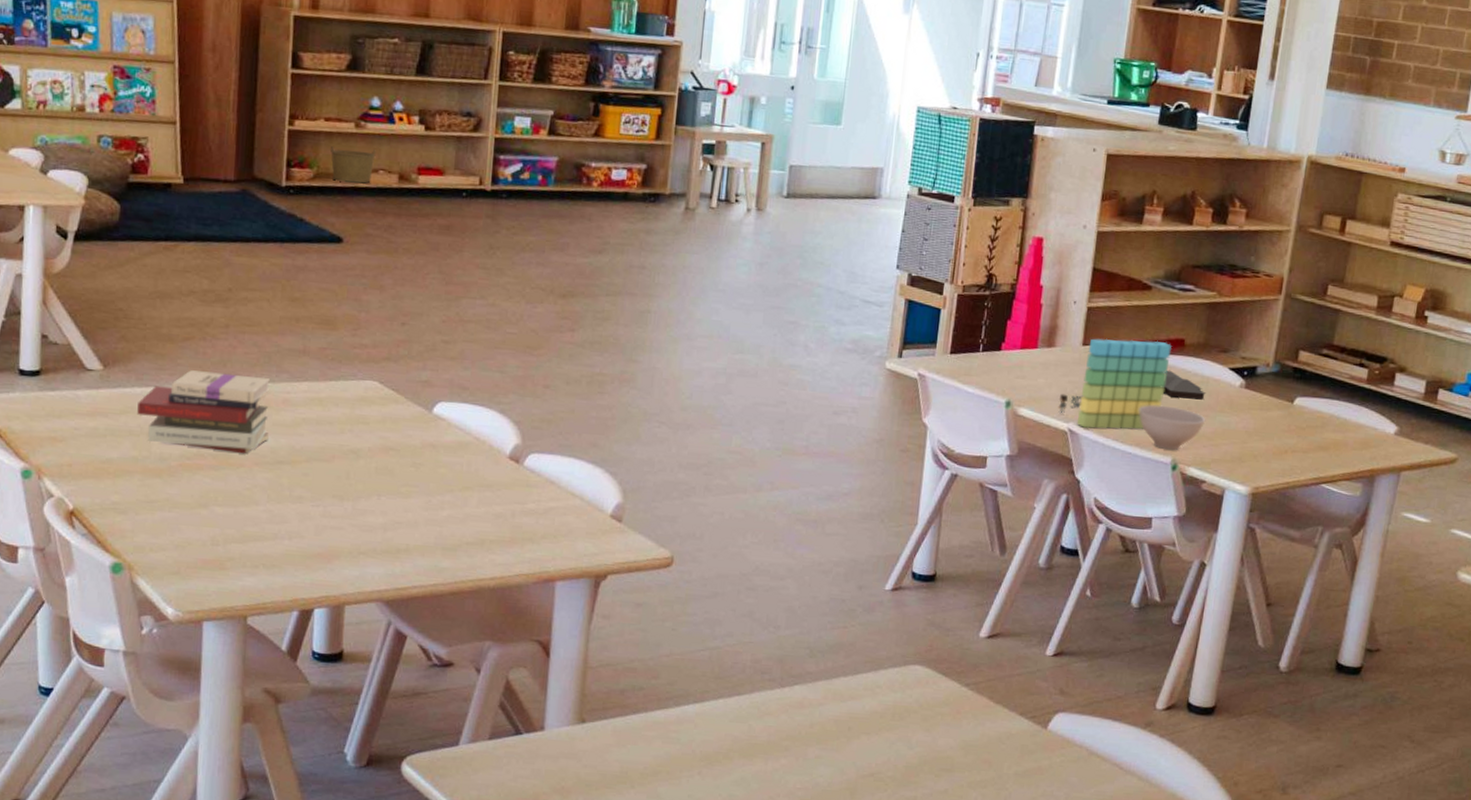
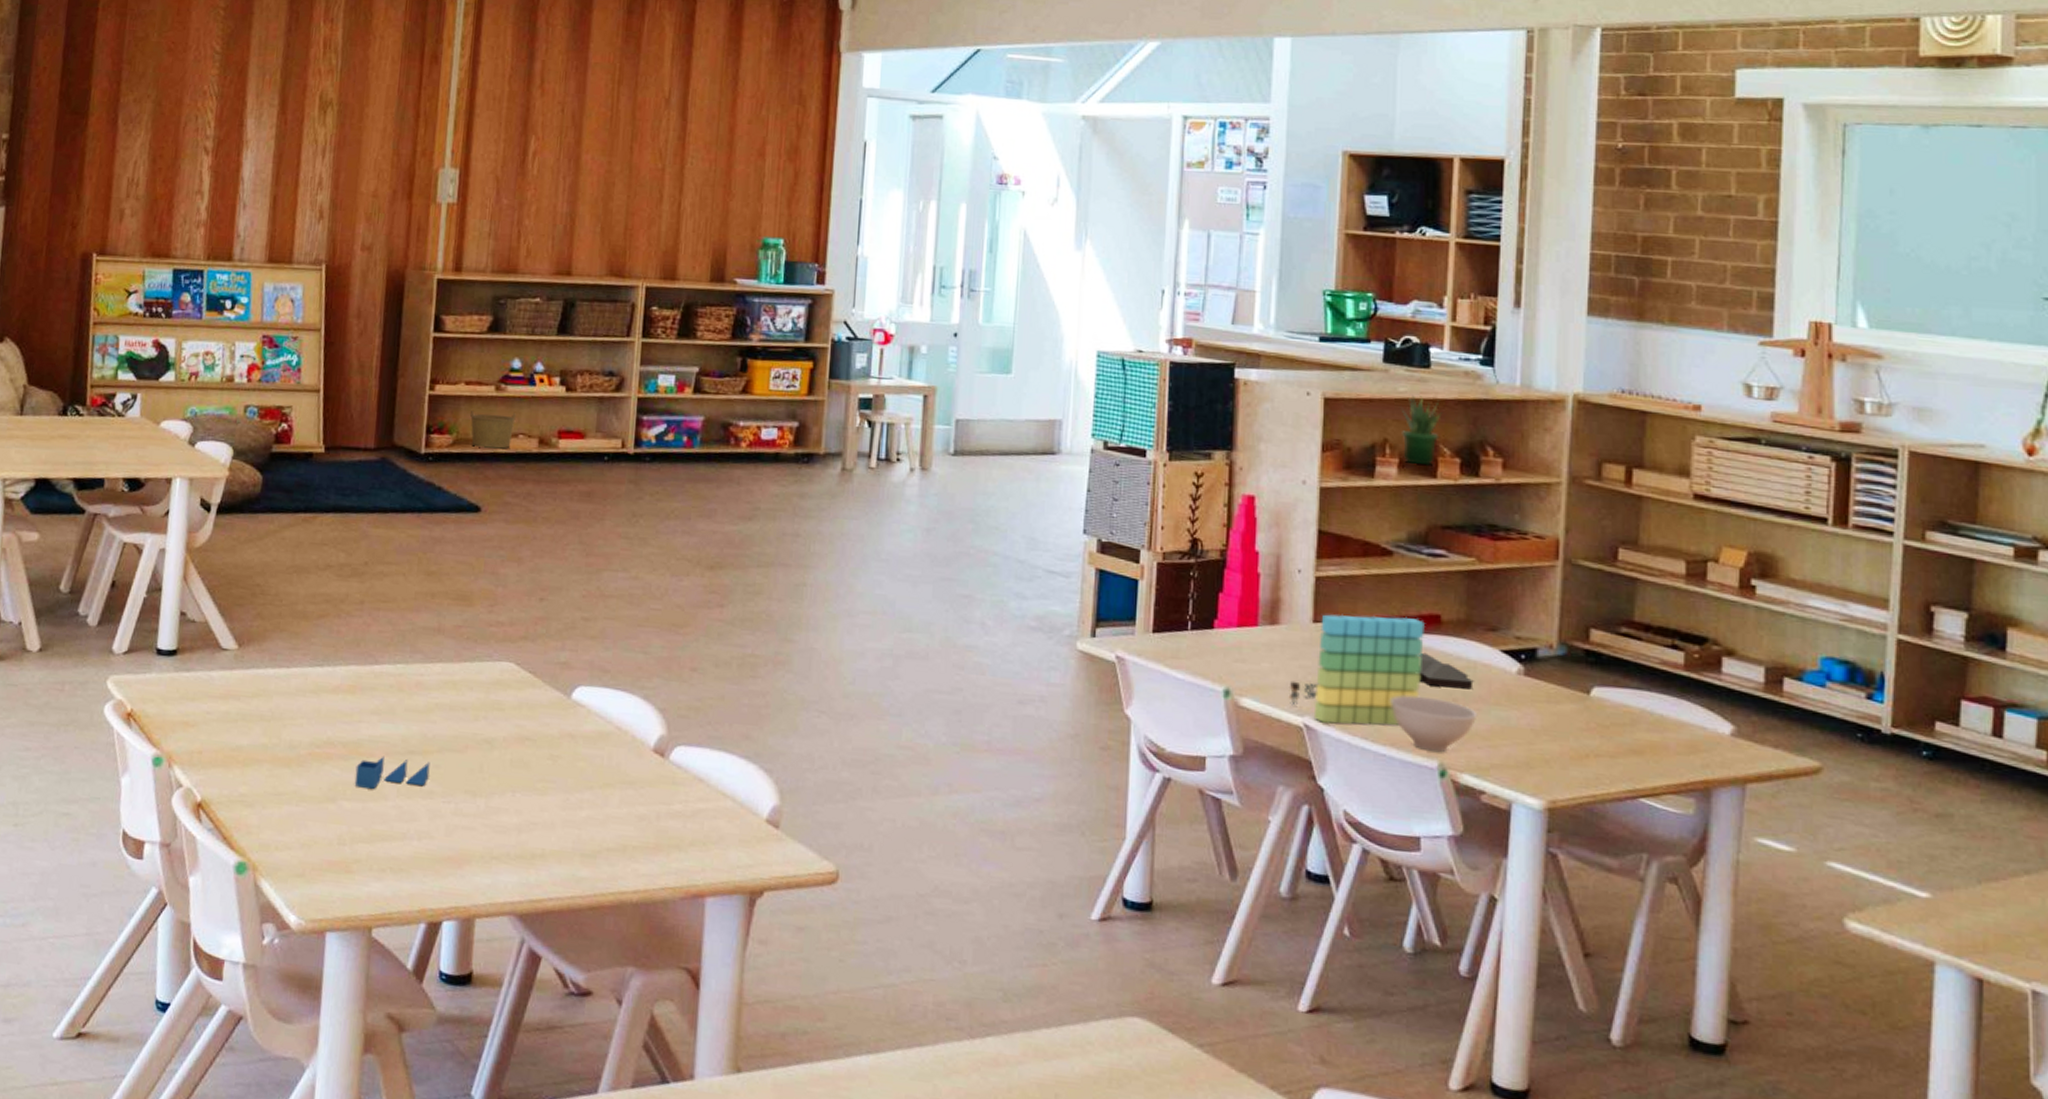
books: present [137,370,270,453] -> none [269,650,404,742]
toy blocks: none [225,466,299,495] -> present [354,756,430,789]
planter: none [1167,153,1203,215] -> present [1401,395,1443,466]

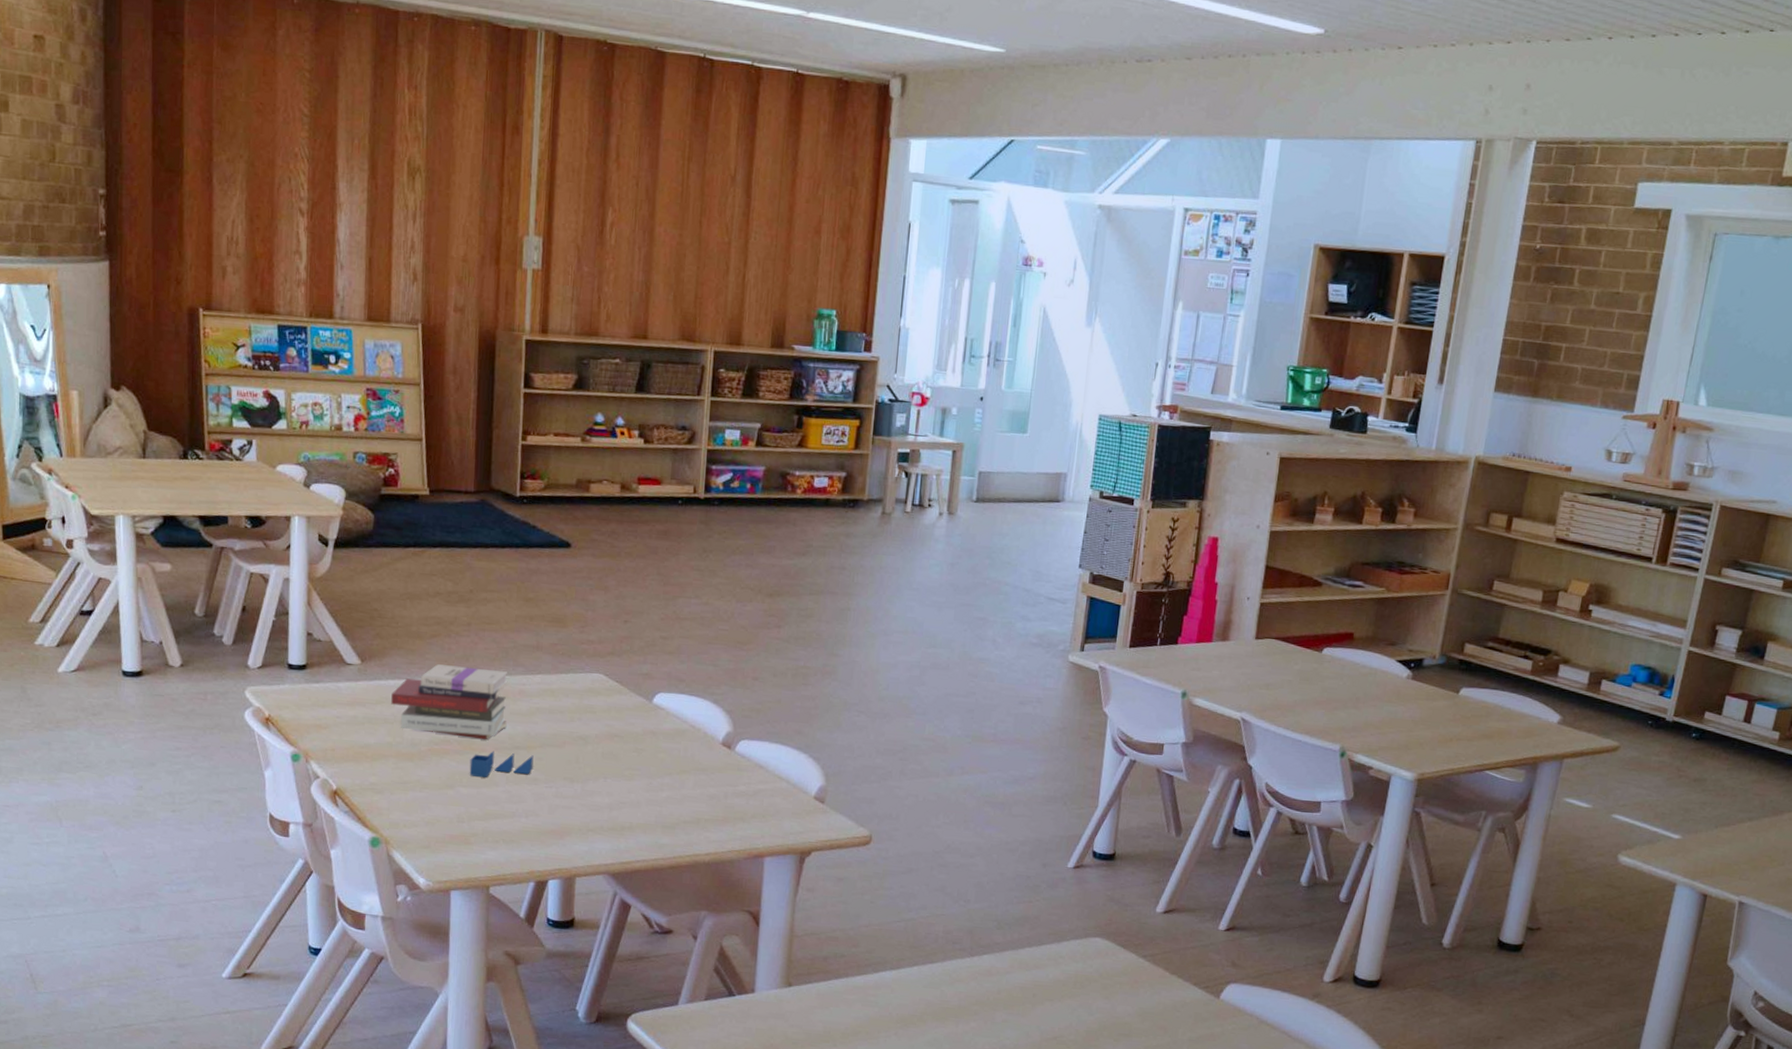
books: none [269,650,404,742] -> present [391,664,508,739]
basket: present [470,411,516,449] -> none [559,459,600,493]
toy blocks: present [1288,614,1425,726] -> none [1231,632,1341,719]
bowl: present [1389,695,1478,752] -> none [1308,695,1374,738]
planter: present [1401,395,1443,466] -> none [1338,456,1373,514]
papers: present [1415,652,1474,690] -> none [1330,662,1373,691]

